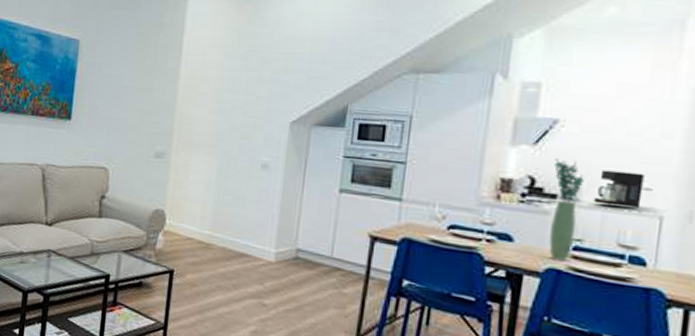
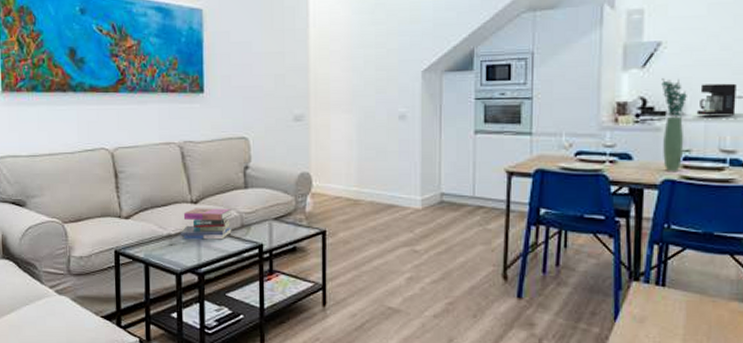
books: none [31,229,84,265] -> present [180,208,232,240]

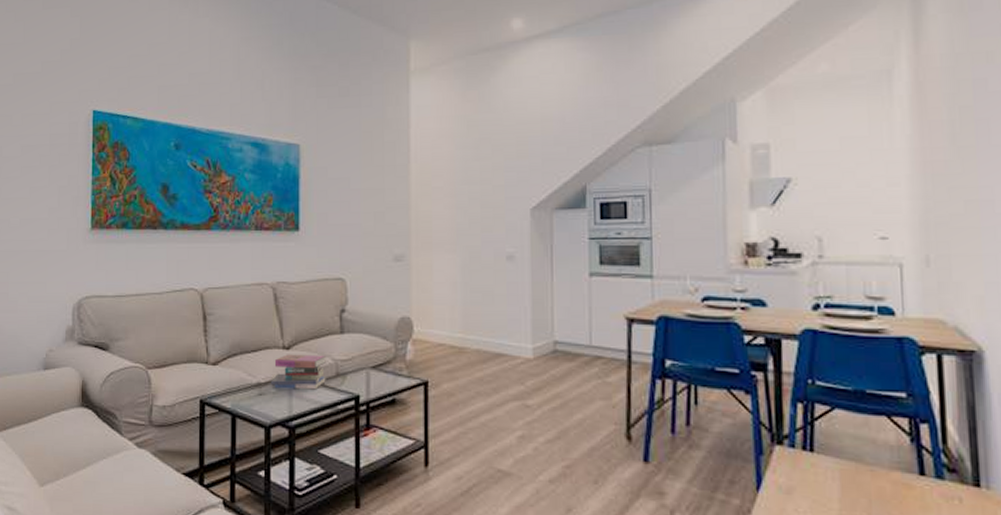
vase: present [661,79,687,171] -> none [794,218,825,320]
coffee maker: present [696,83,736,116] -> none [836,223,880,258]

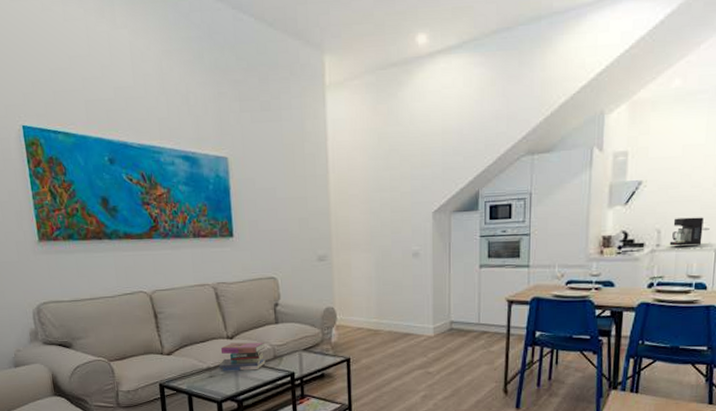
coffee maker: none [836,223,880,258] -> present [669,217,704,246]

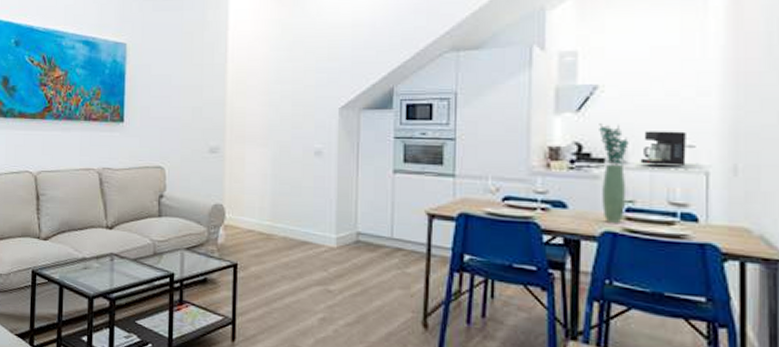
books: present [218,342,266,371] -> none [94,233,145,267]
vase: none [640,214,662,295] -> present [599,124,629,223]

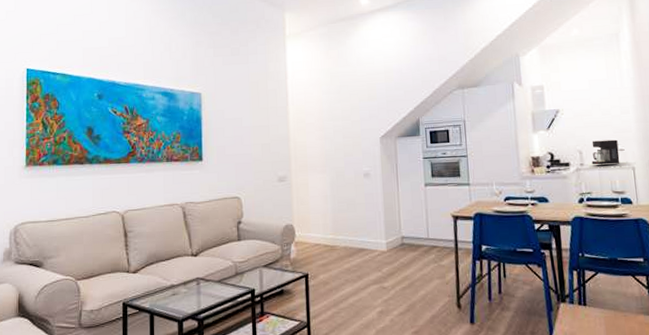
vase: present [599,124,629,223] -> none [563,137,586,210]

